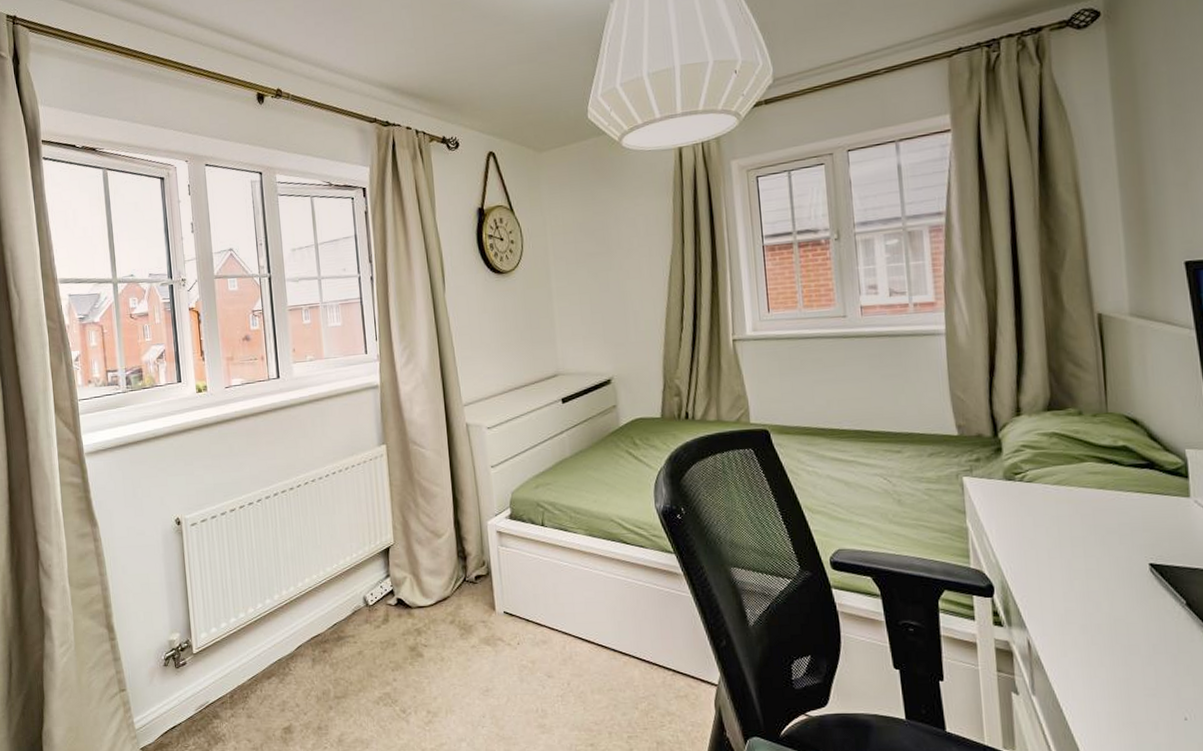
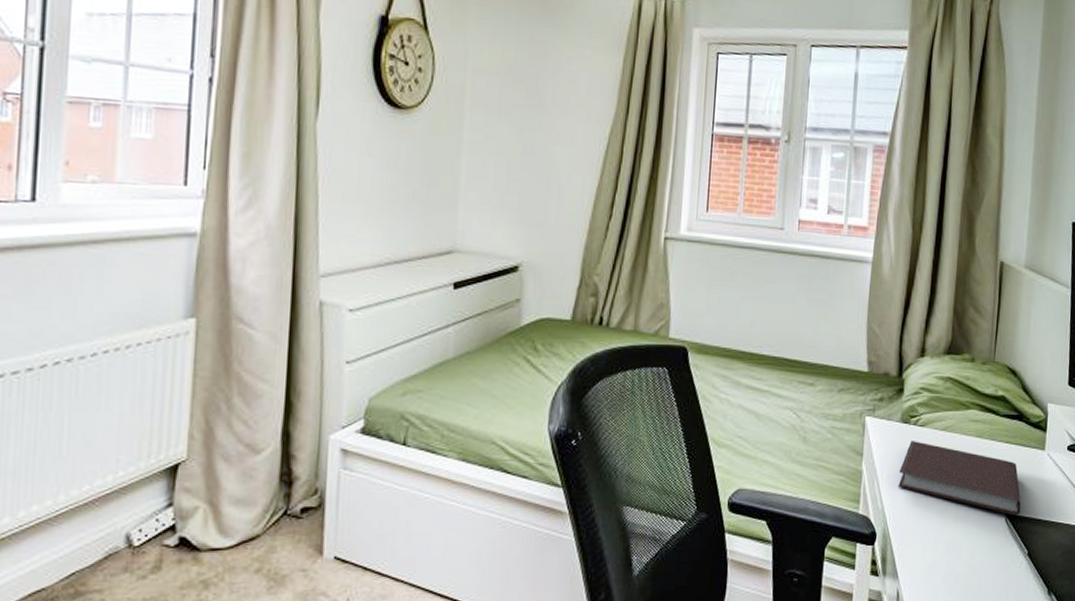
notebook: none [1009,496,1169,565] -> present [898,441,1021,516]

